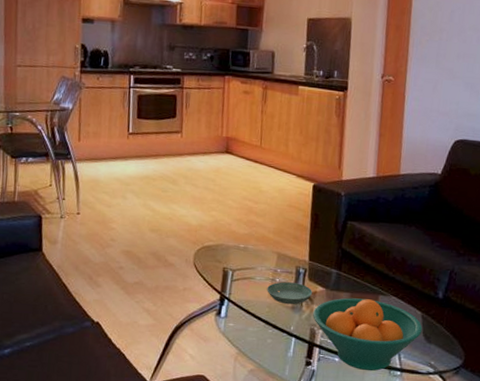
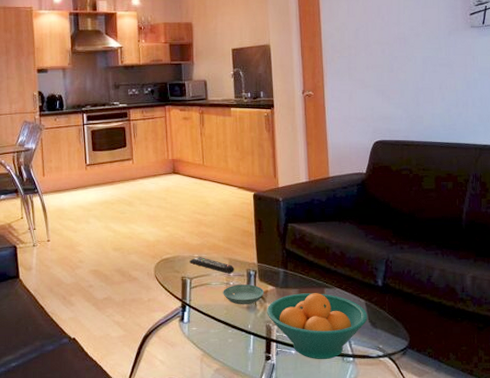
remote control: none [234,247,283,270] -> present [189,256,234,274]

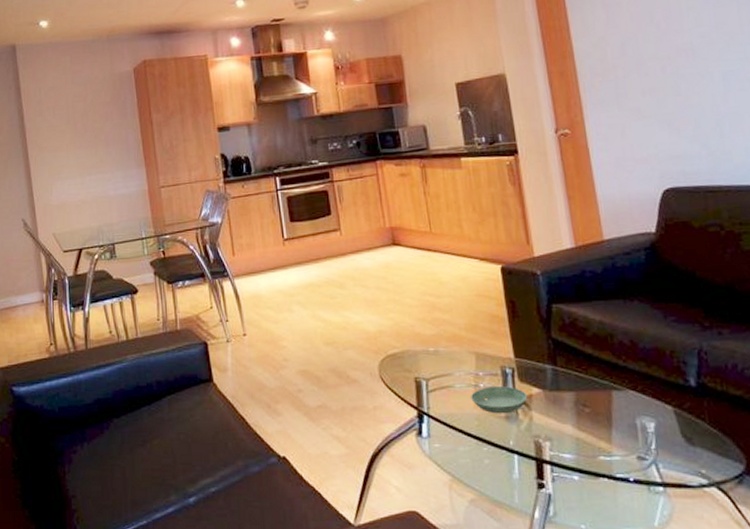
remote control: present [189,256,234,274] -> none [423,350,484,373]
fruit bowl: present [267,293,368,360] -> none [533,397,680,490]

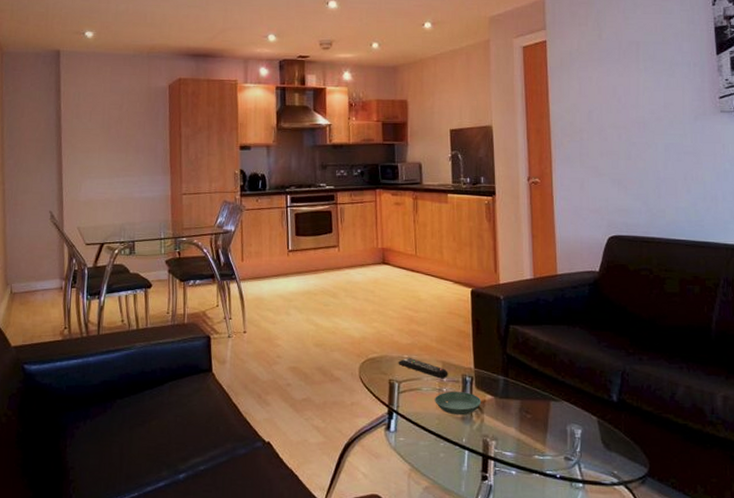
remote control: none [423,350,484,373] -> present [398,357,448,379]

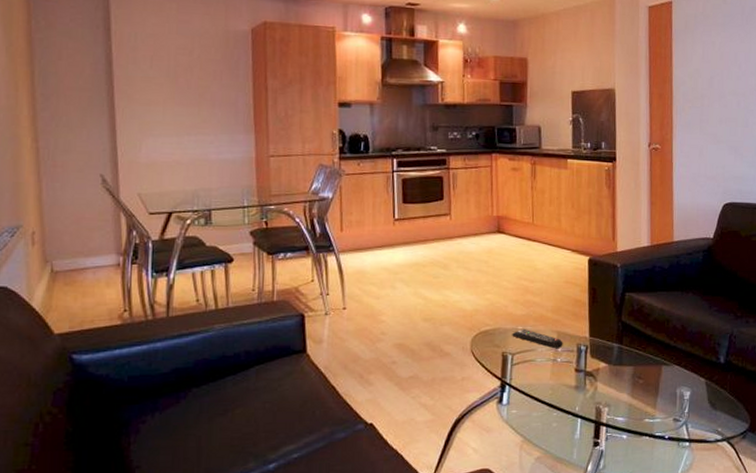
saucer: present [435,391,482,416] -> none [549,361,596,385]

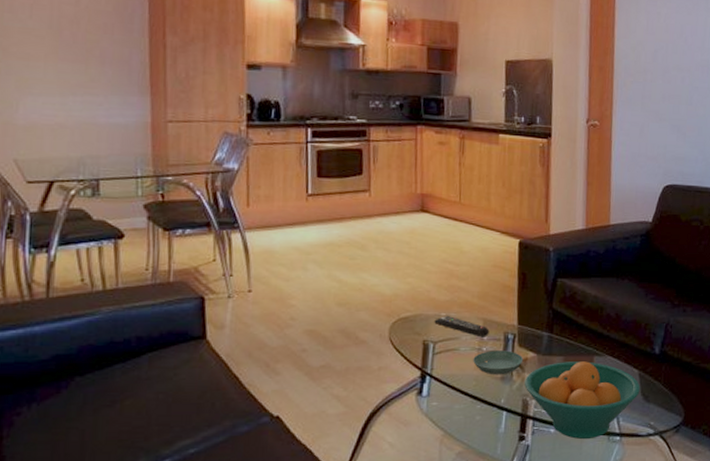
saucer: none [549,361,596,385] -> present [473,350,524,375]
fruit bowl: none [597,371,707,446] -> present [524,361,640,440]

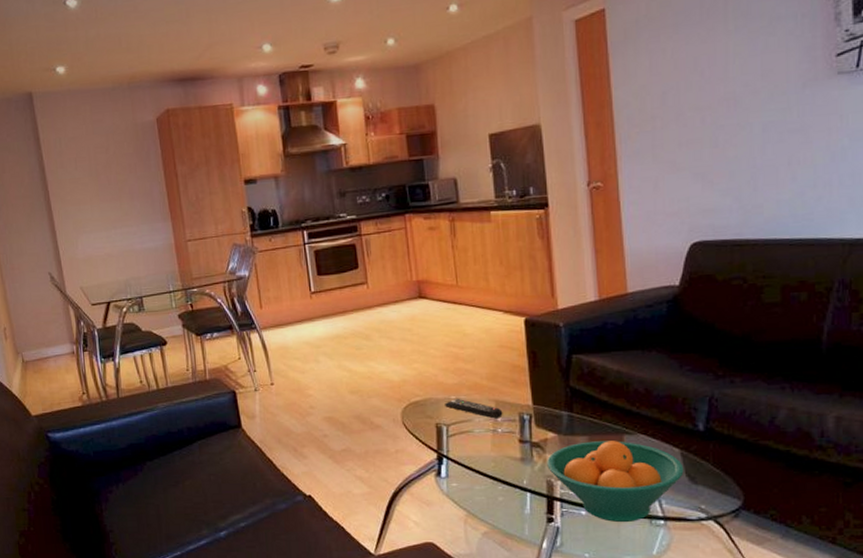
saucer: present [473,350,524,375] -> none [489,431,543,457]

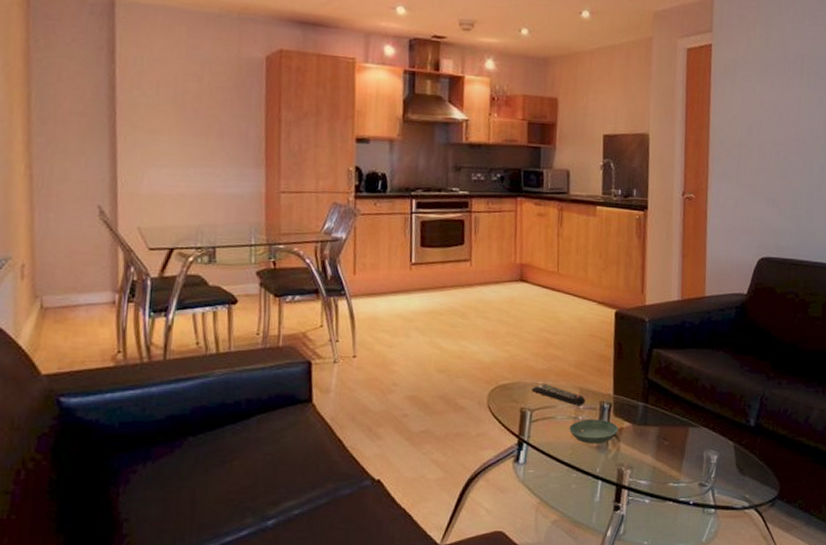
saucer: none [489,431,543,457] -> present [569,419,619,444]
fruit bowl: present [547,441,684,523] -> none [620,432,735,511]

